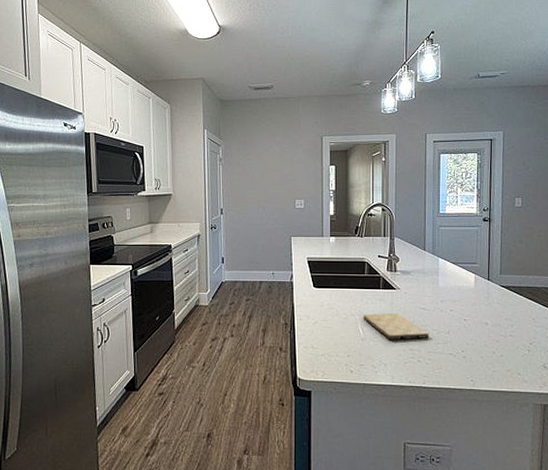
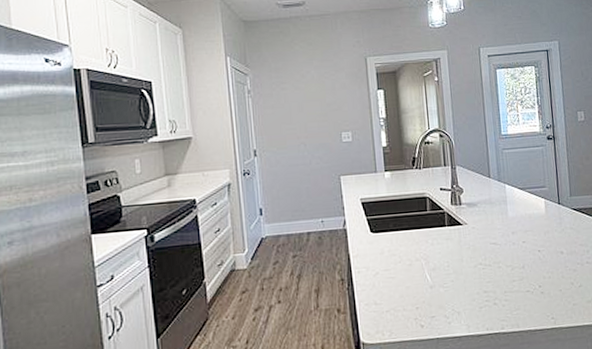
cutting board: present [363,312,430,340] -> none [429,251,504,284]

